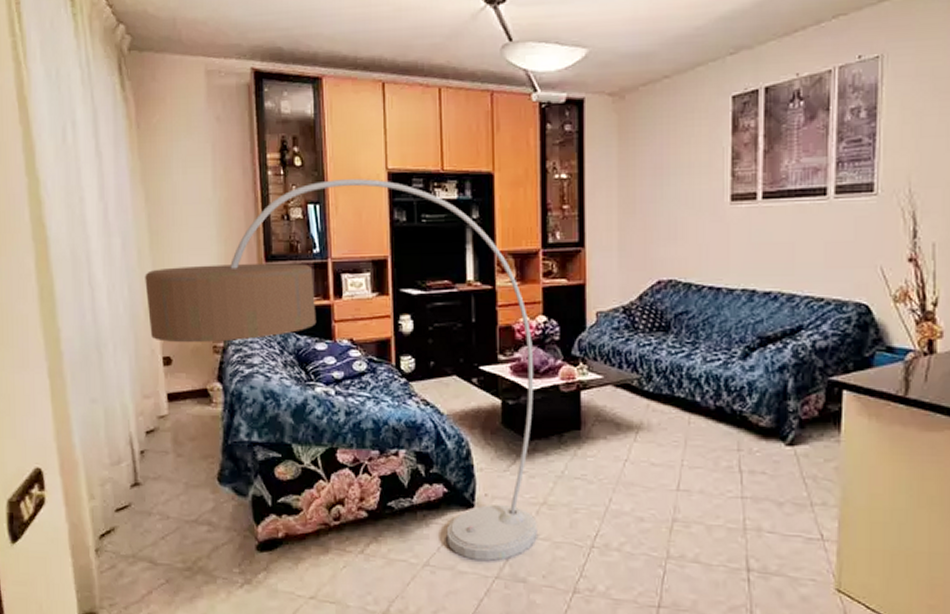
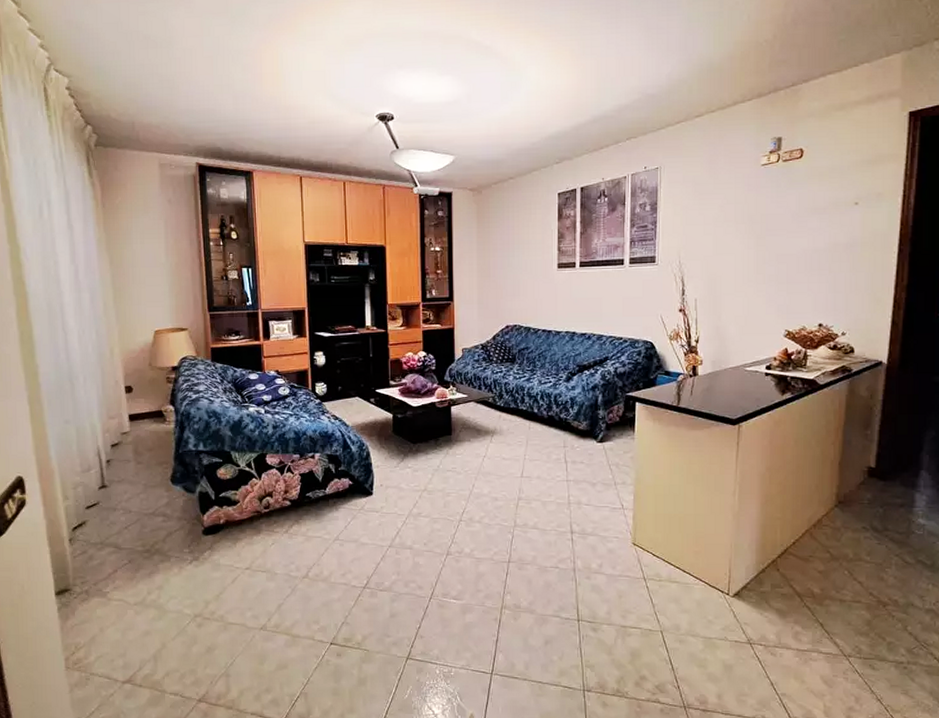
floor lamp: present [145,179,537,561] -> none [110,249,420,534]

